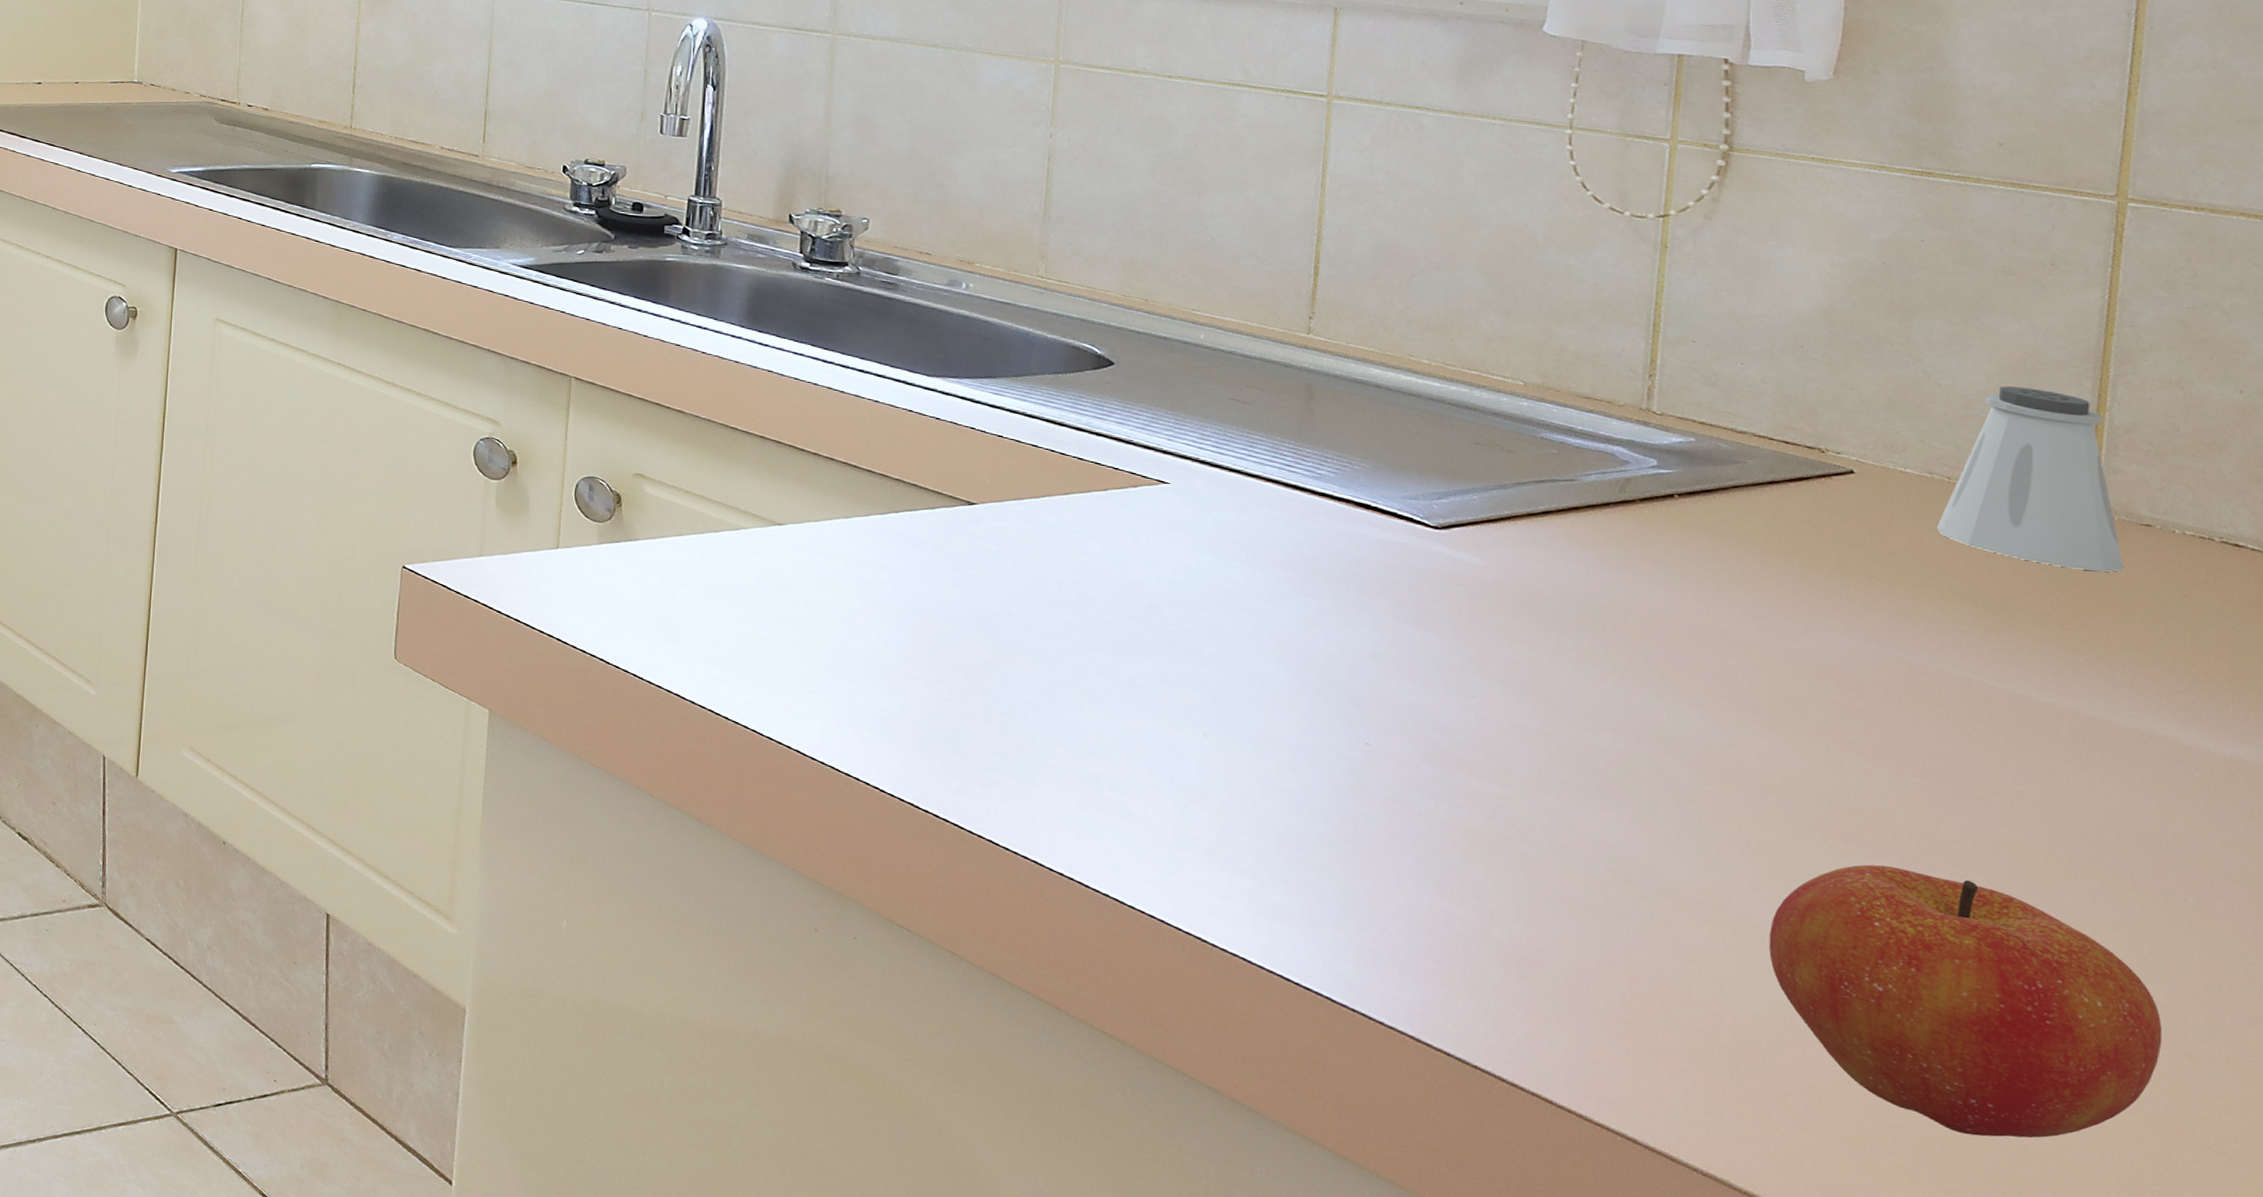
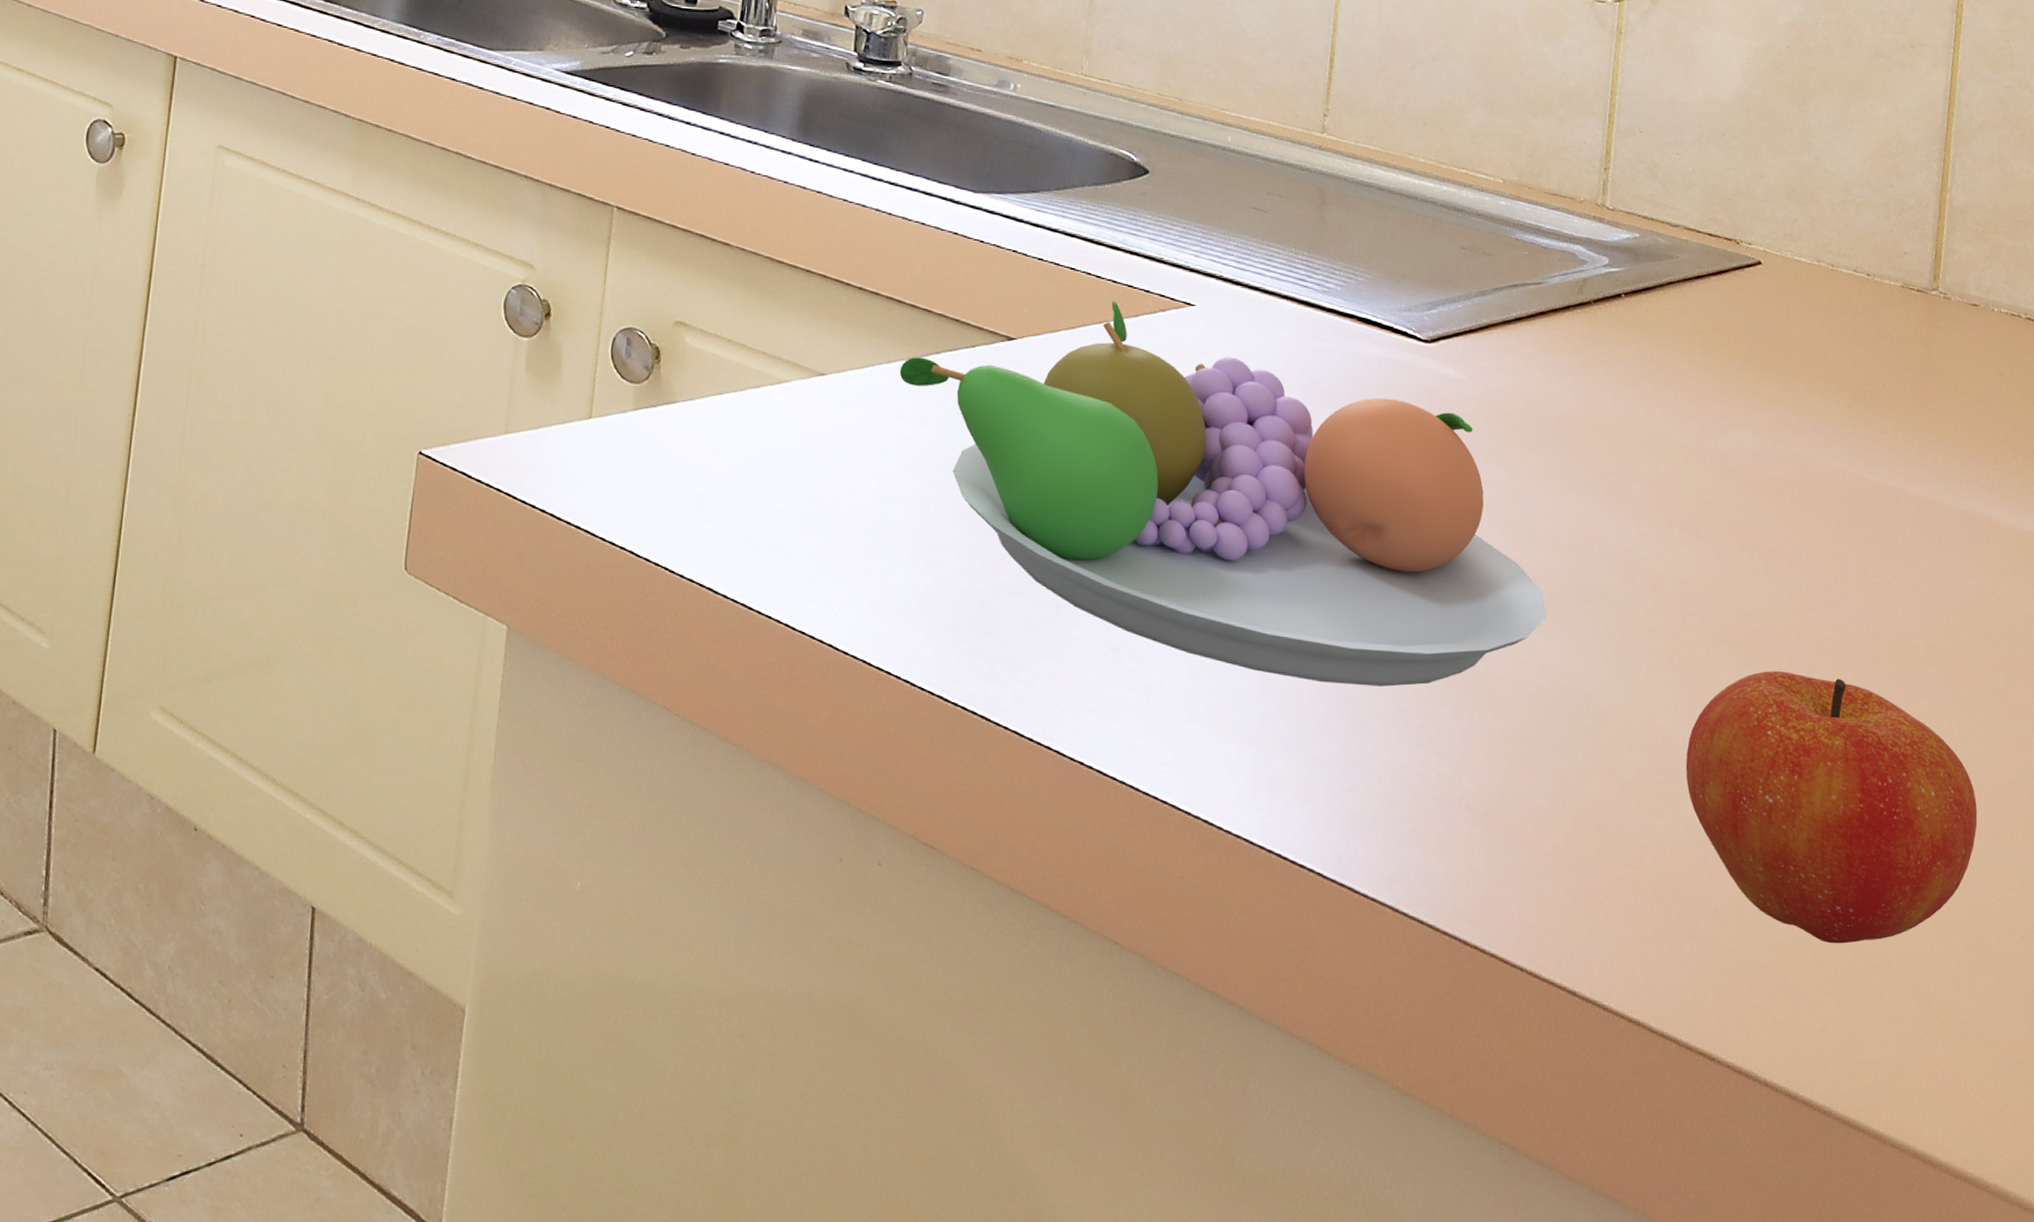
fruit bowl: none [857,476,1591,840] -> present [899,301,1547,687]
saltshaker: present [1936,386,2125,573] -> none [1821,170,1958,354]

